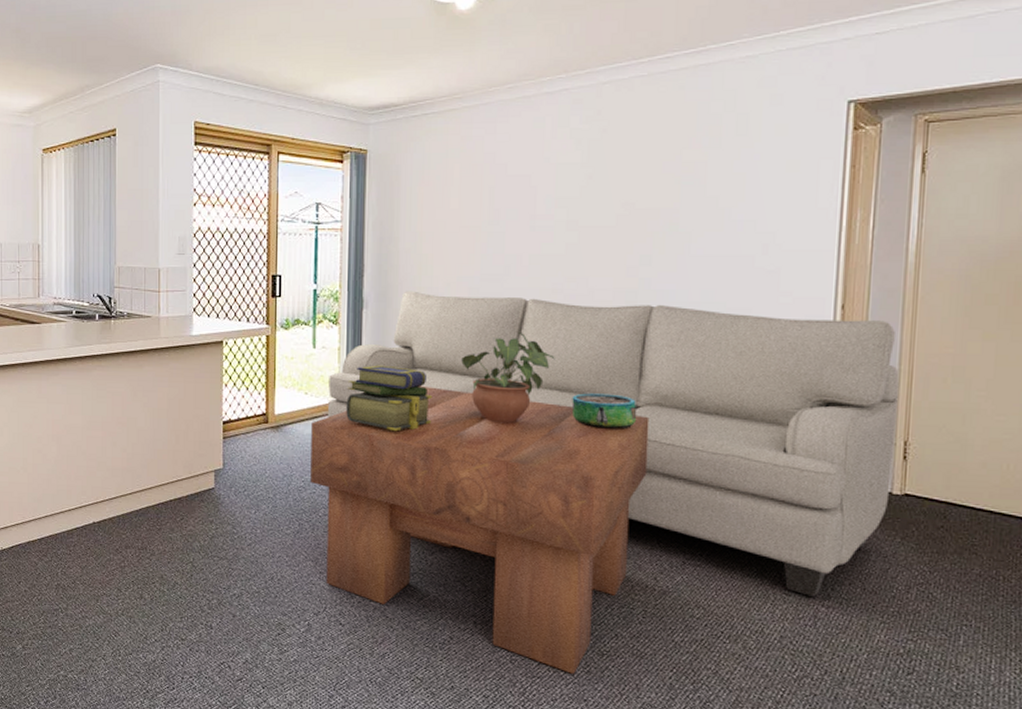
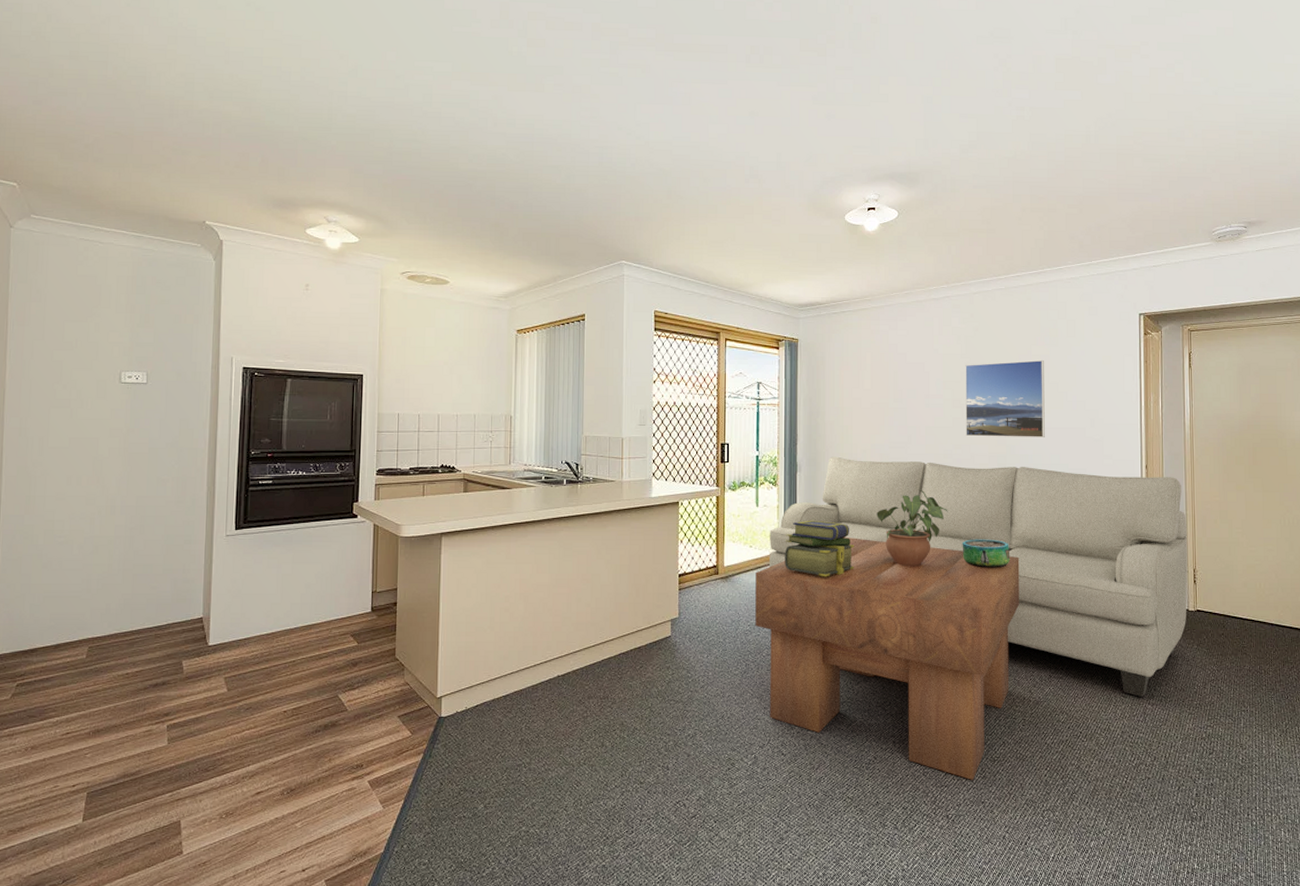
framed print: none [583,167,699,268] -> present [965,359,1045,437]

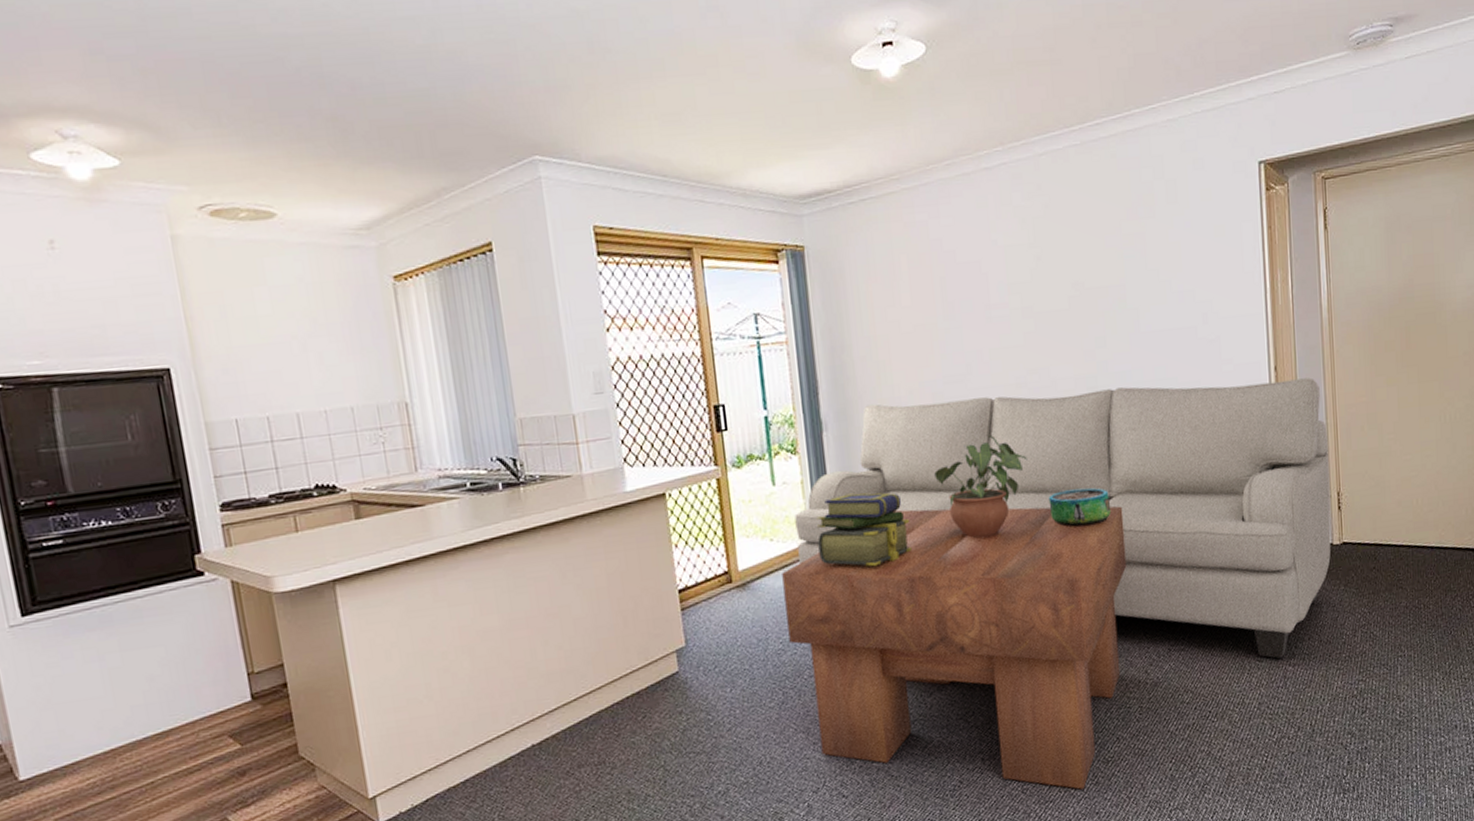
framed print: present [965,359,1045,437] -> none [1035,239,1146,356]

